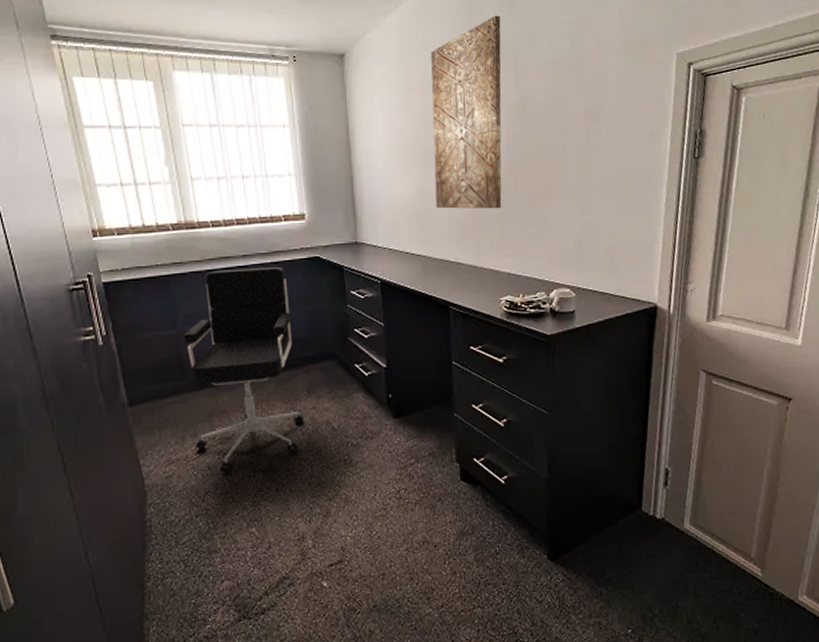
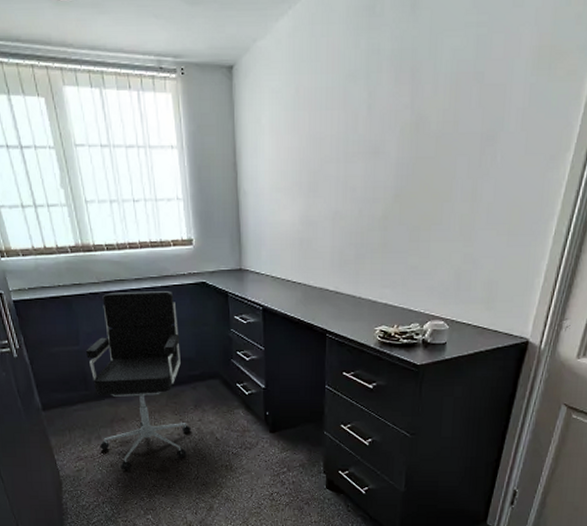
wall art: present [431,15,502,209] -> none [319,17,401,238]

